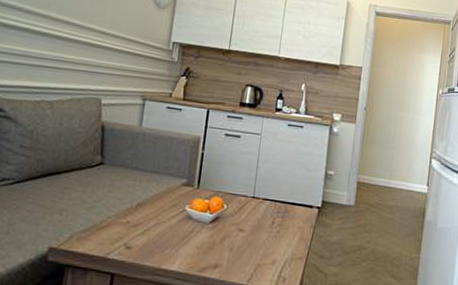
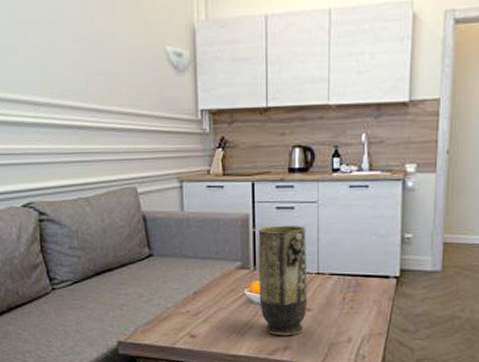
vase: none [197,150,248,254] -> present [258,225,308,336]

